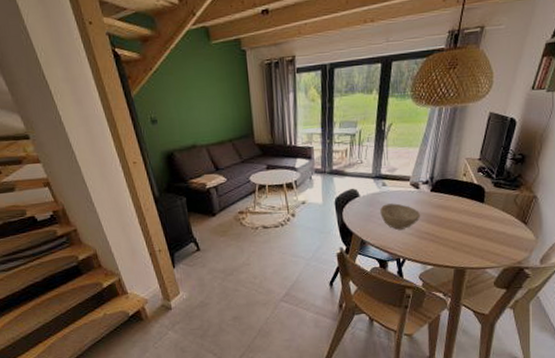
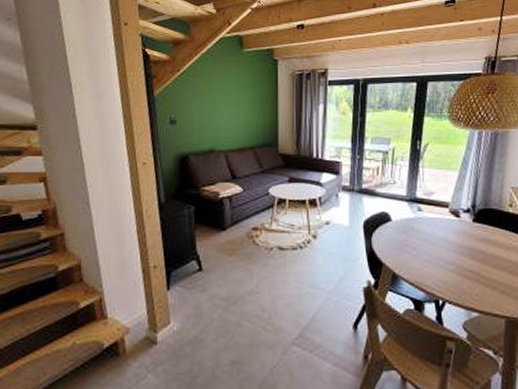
bowl: present [380,203,420,230] -> none [415,232,462,264]

